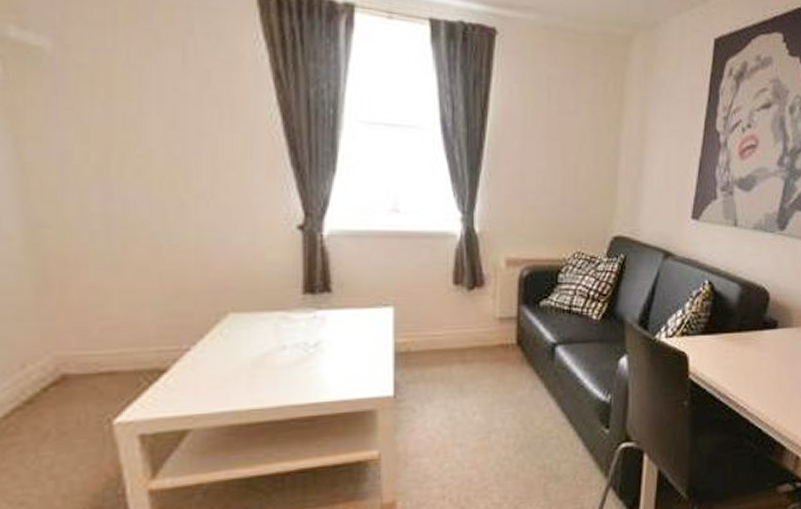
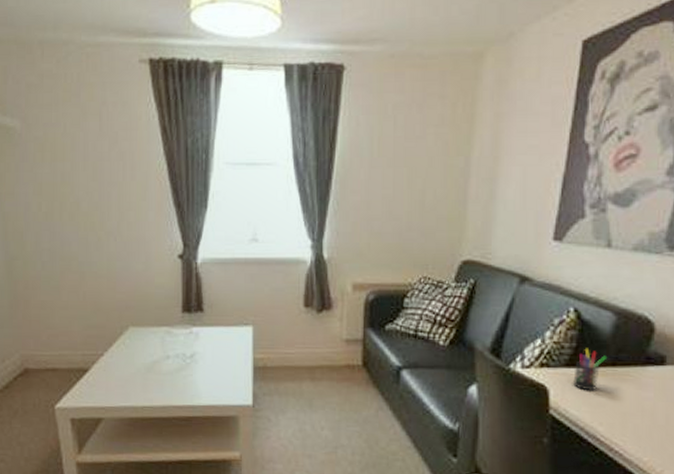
pen holder: none [708,316,735,355] -> present [573,348,608,391]

